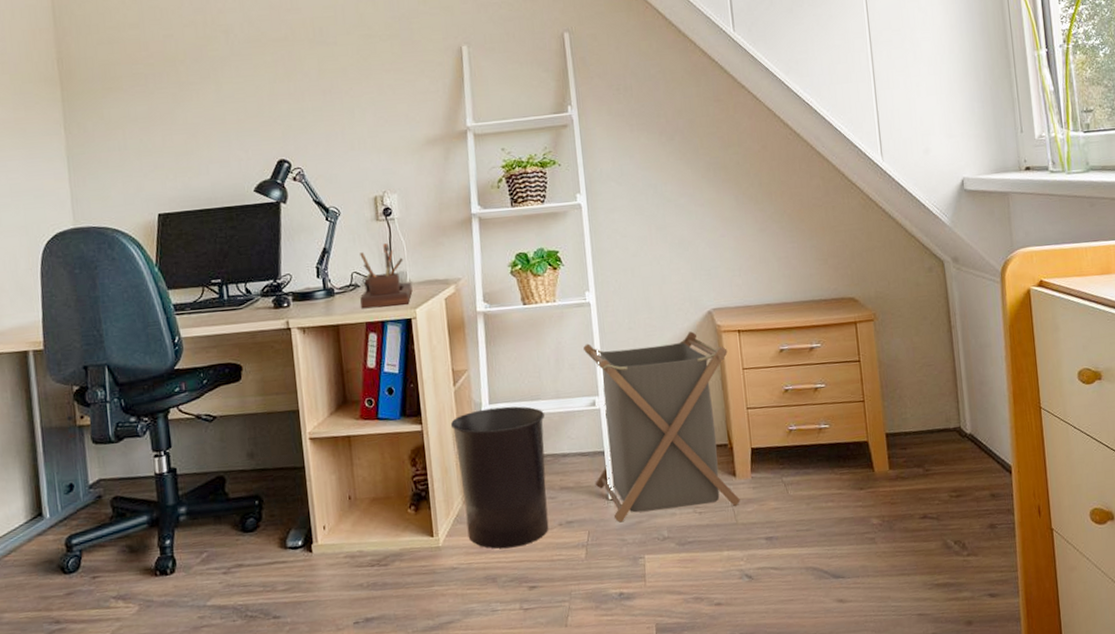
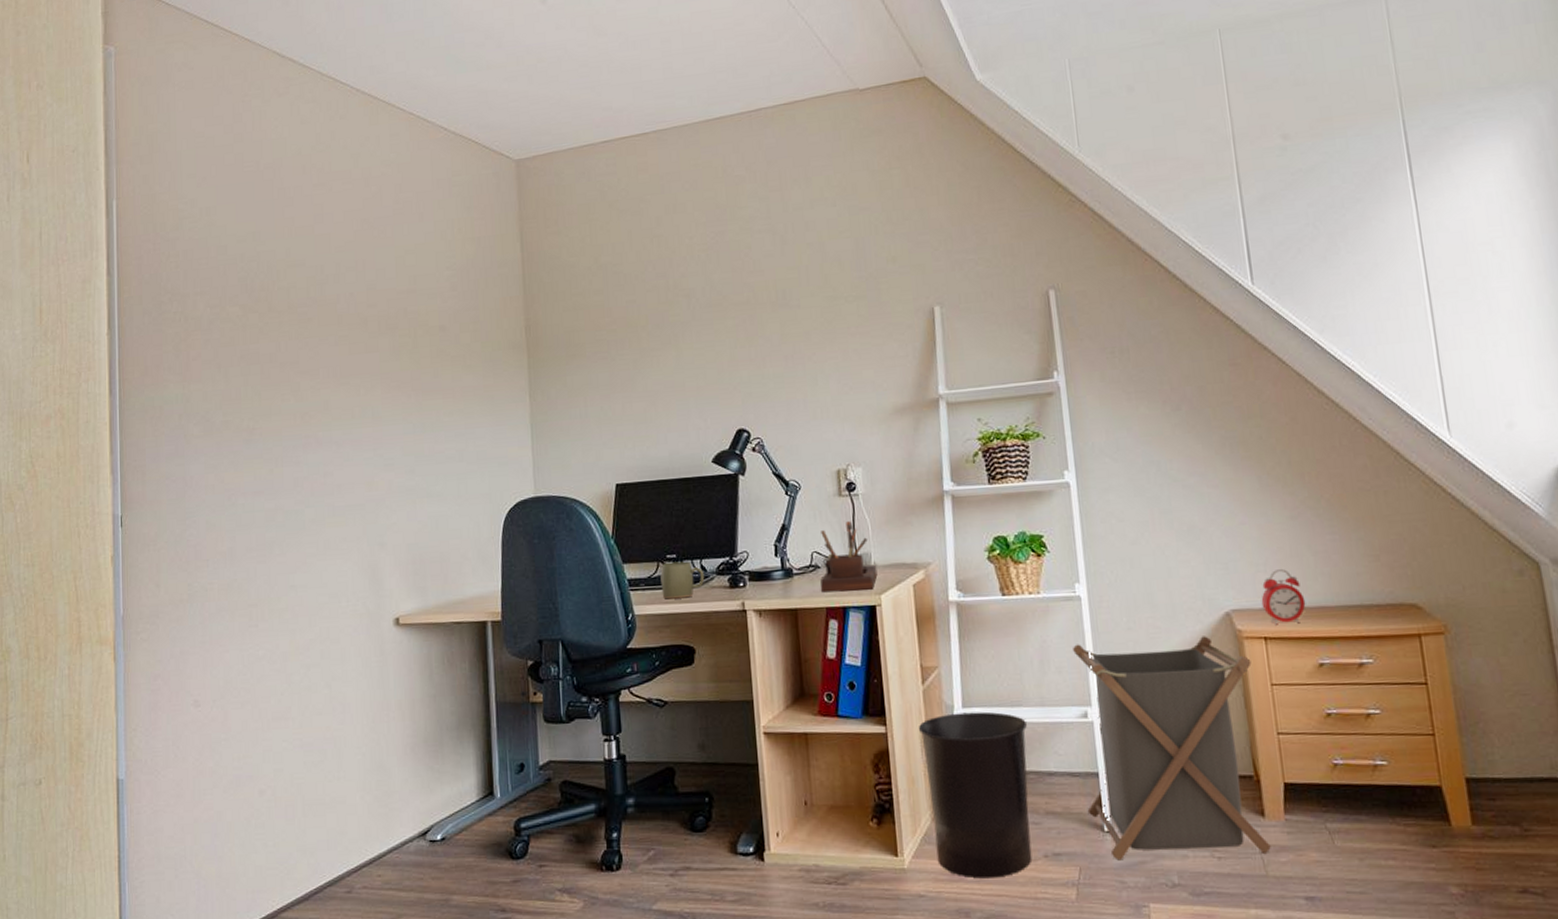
mug: none [206,285,250,322] -> present [660,561,705,600]
alarm clock: none [736,272,771,320] -> present [1261,568,1306,625]

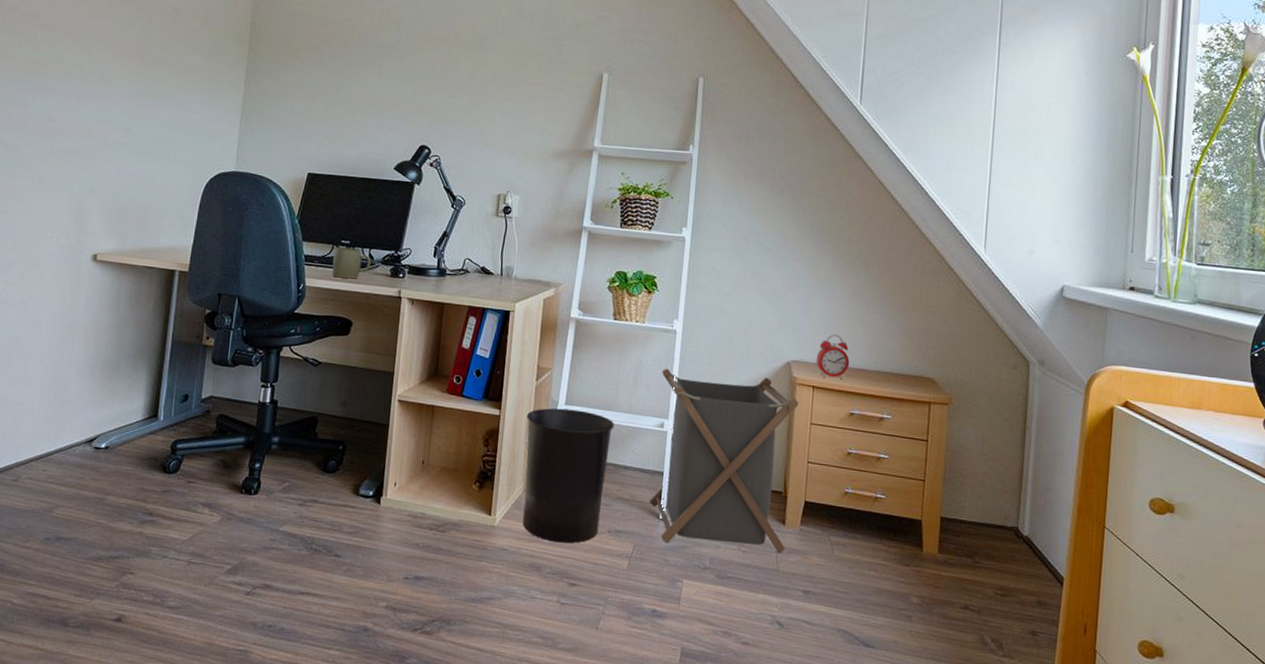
desk organizer: present [820,521,878,593] -> none [467,238,517,298]

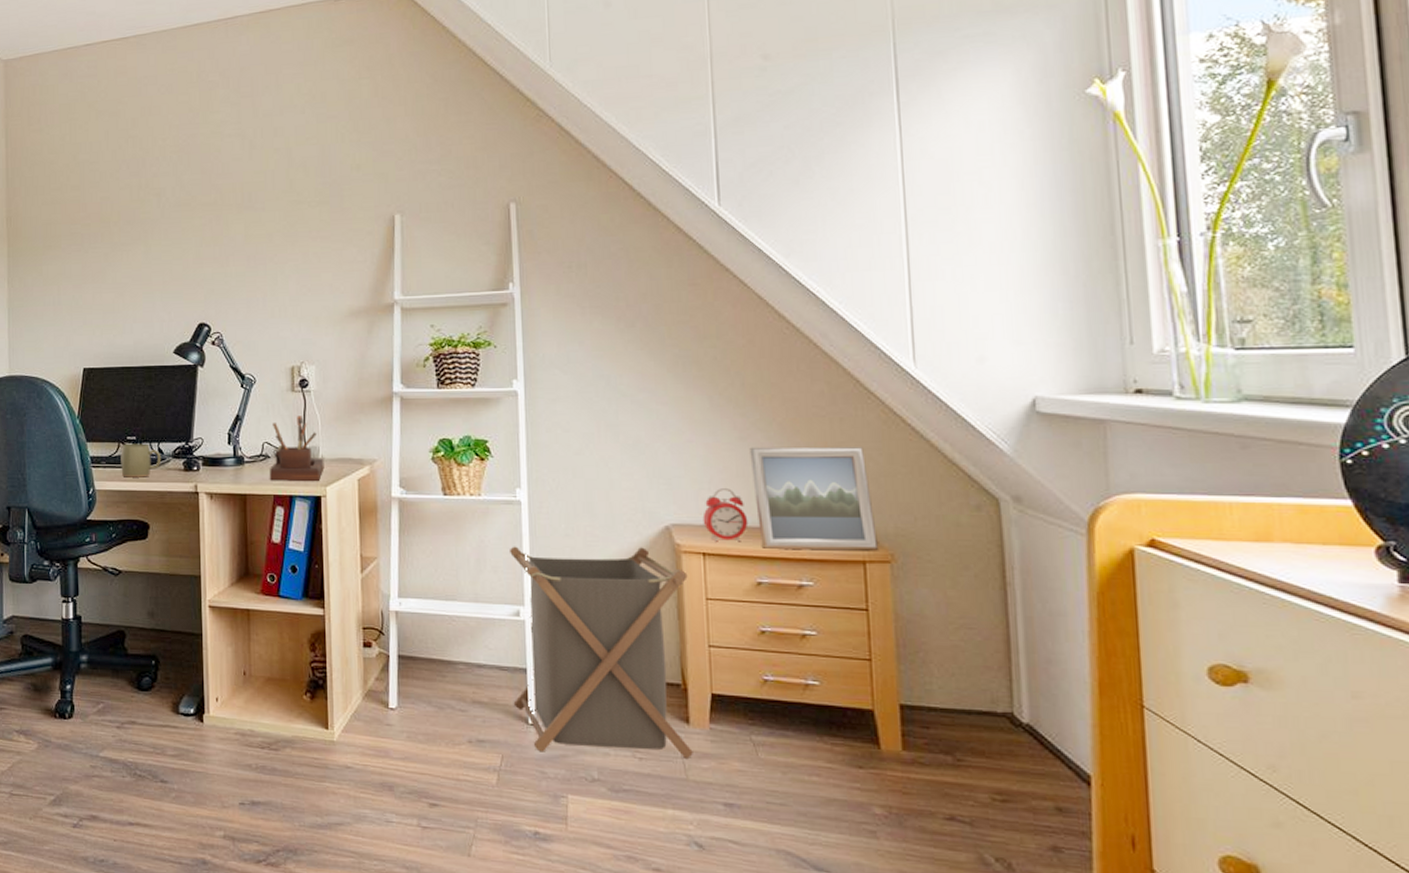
desk organizer: none [467,238,517,298] -> present [270,416,325,482]
waste bin: present [522,408,614,543] -> none [354,602,459,757]
picture frame: none [857,303,942,395] -> present [749,446,879,551]

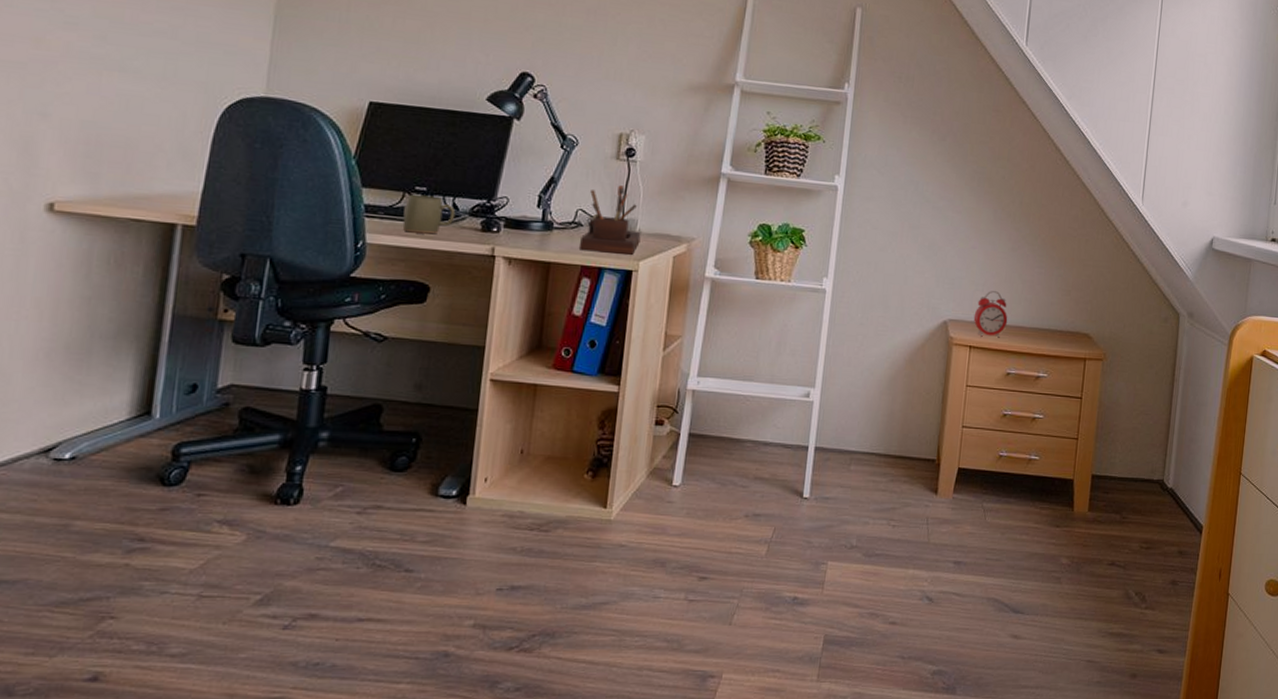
laundry basket: present [510,546,693,758] -> none [793,331,955,524]
picture frame: present [749,446,879,551] -> none [1014,257,1098,351]

